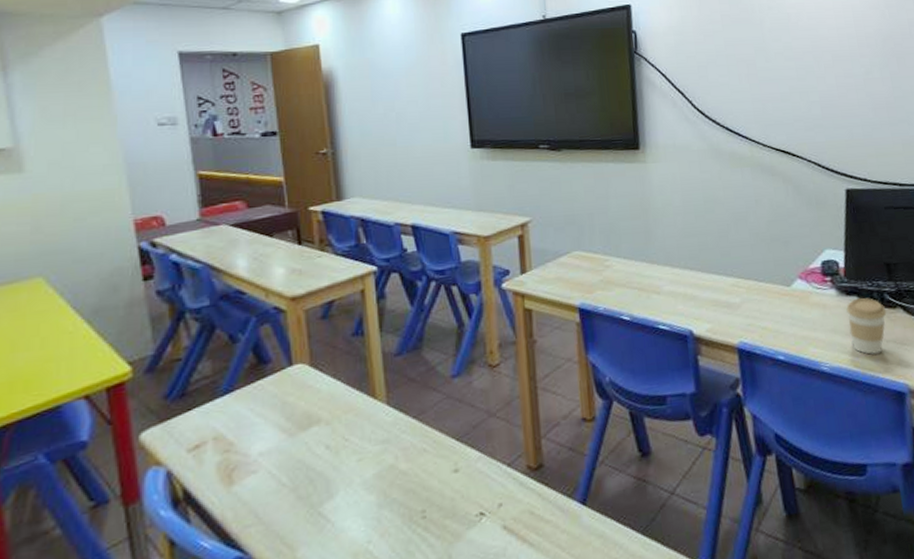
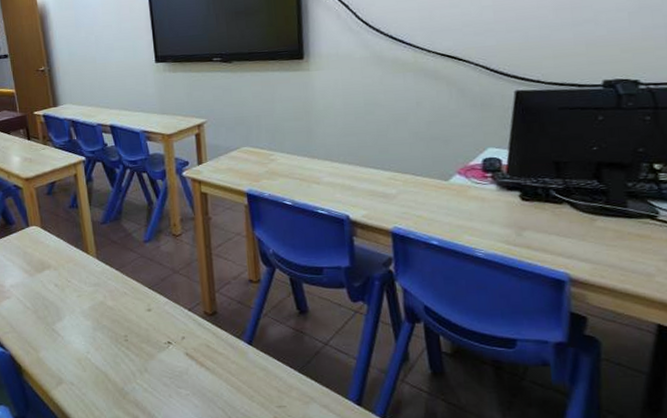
coffee cup: present [846,297,887,355] -> none [506,193,551,245]

